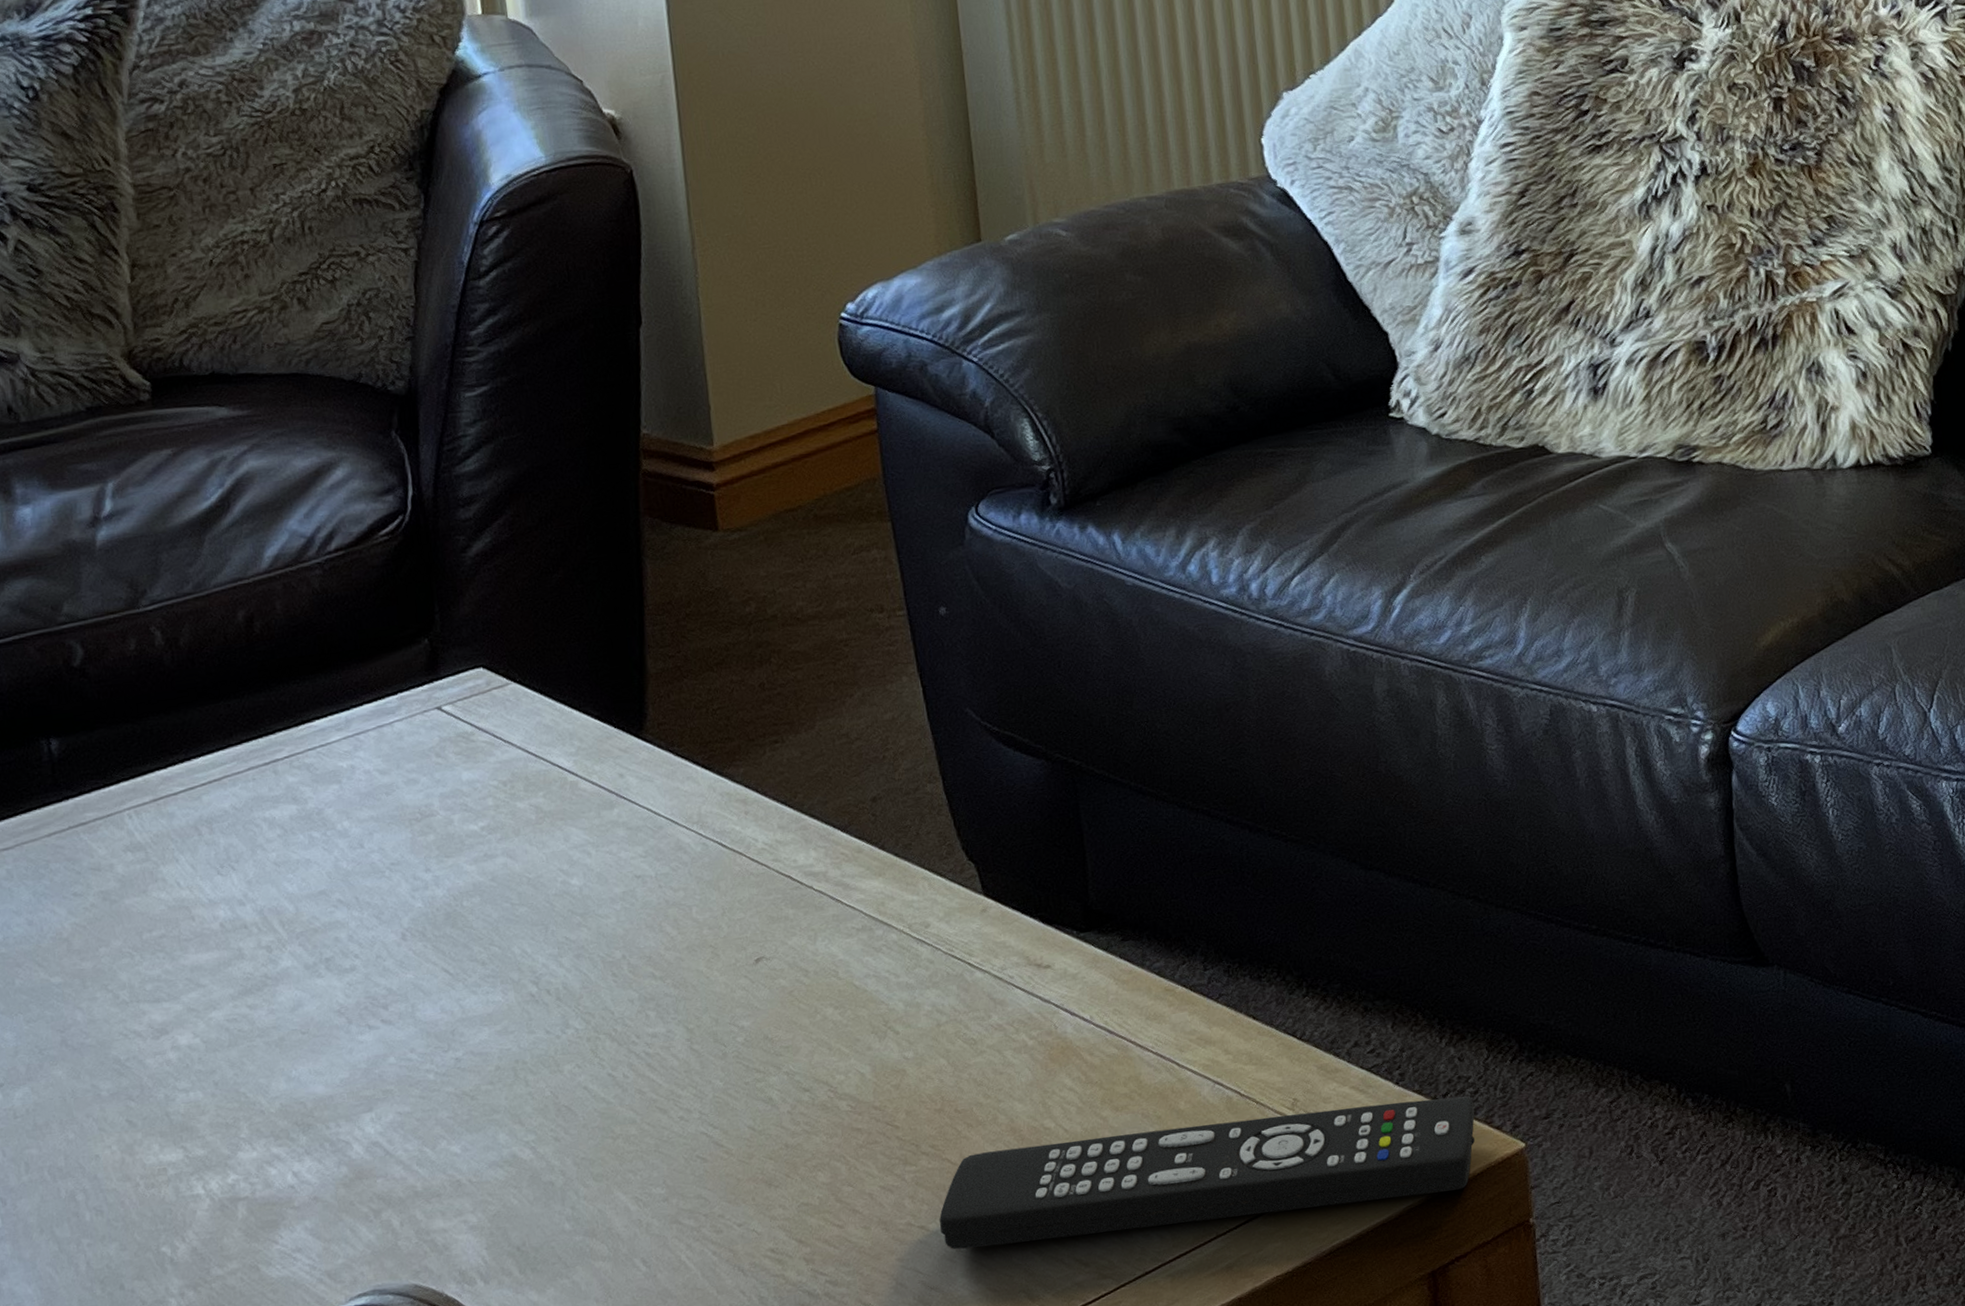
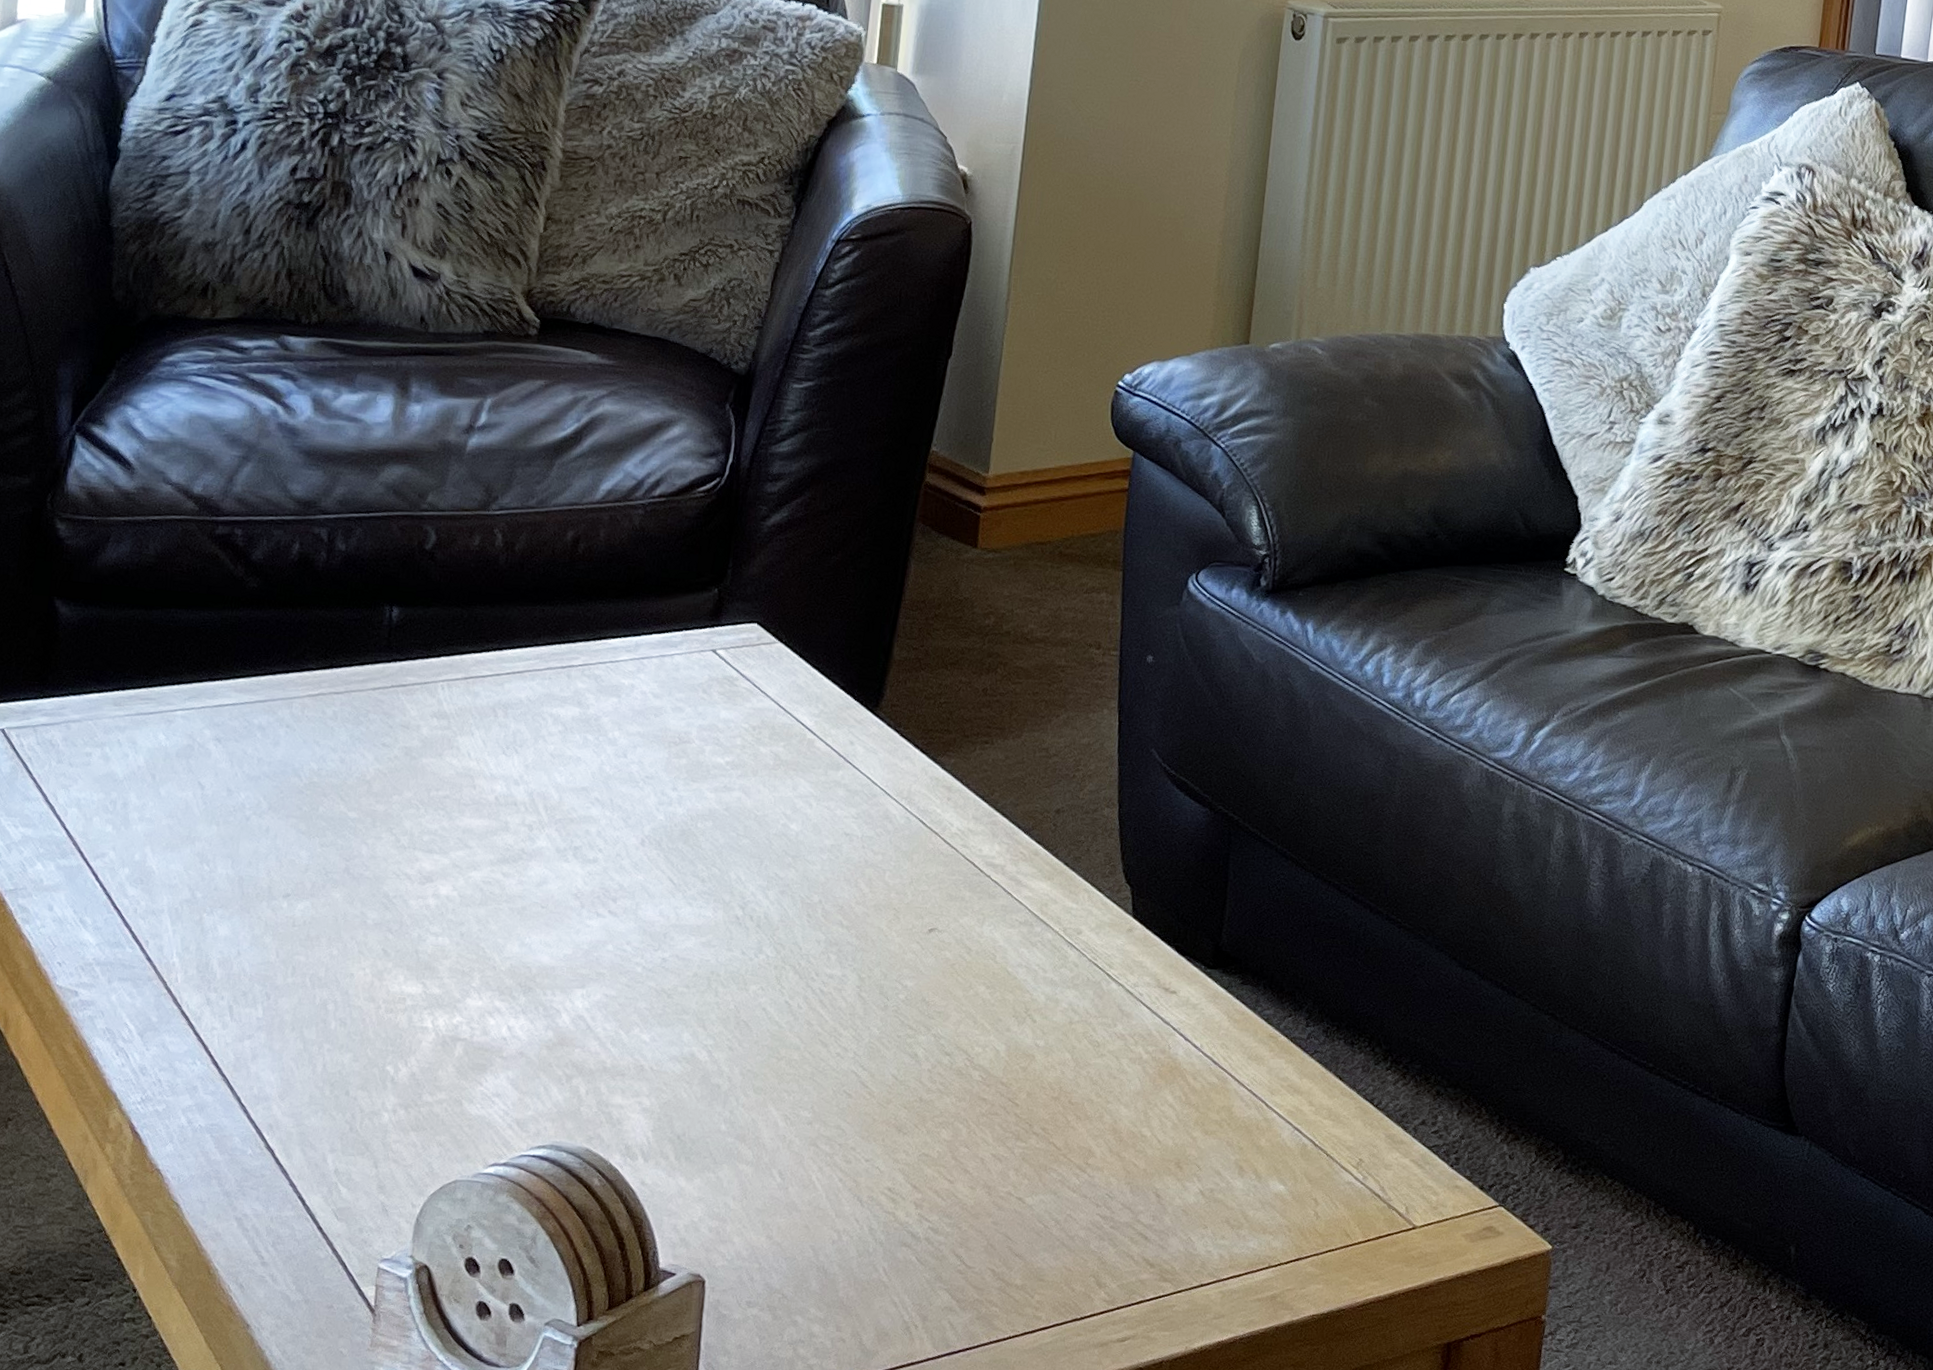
remote control: present [939,1096,1476,1250] -> none [1035,1144,1515,1275]

